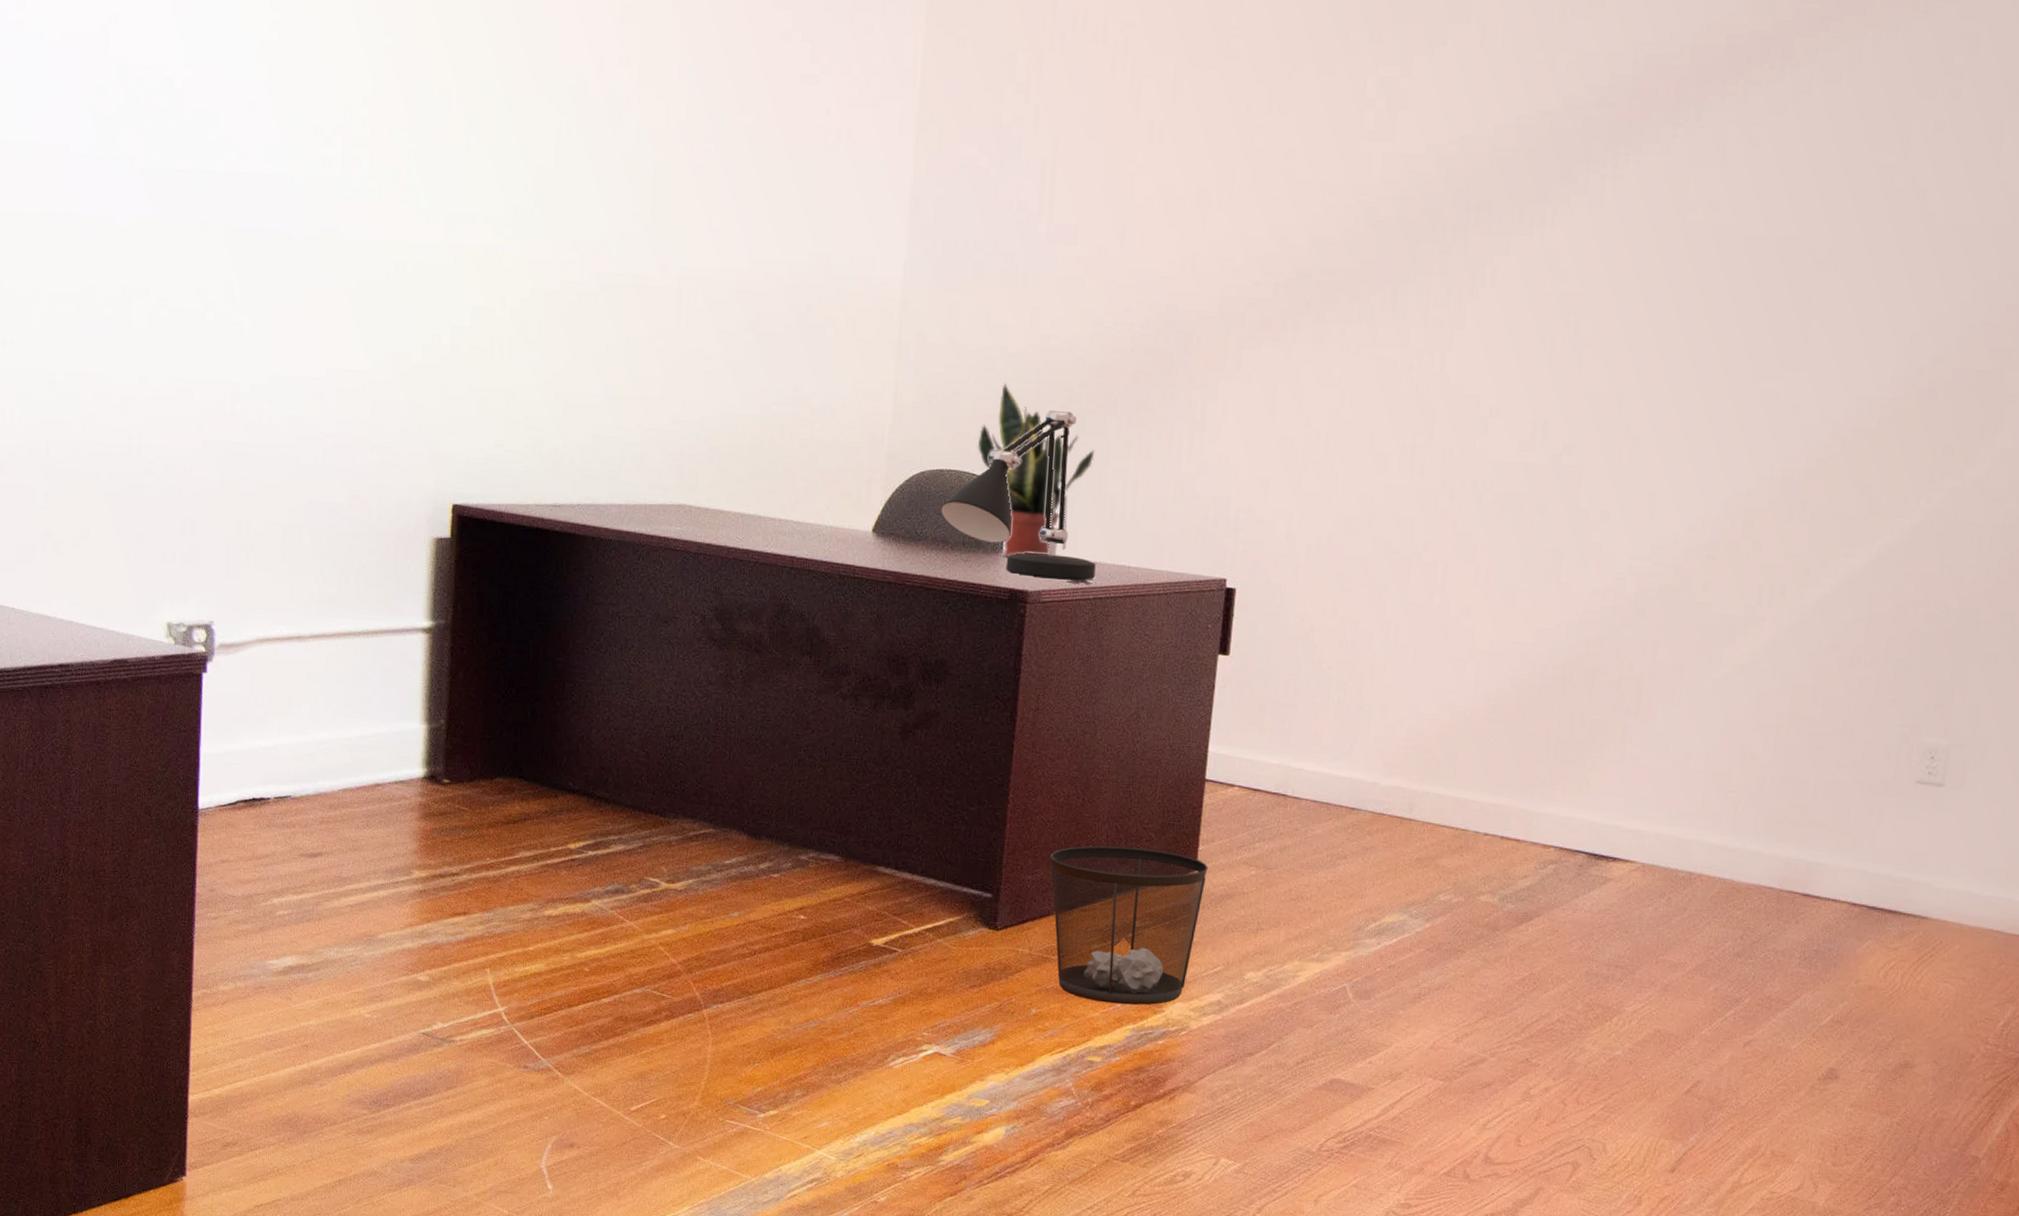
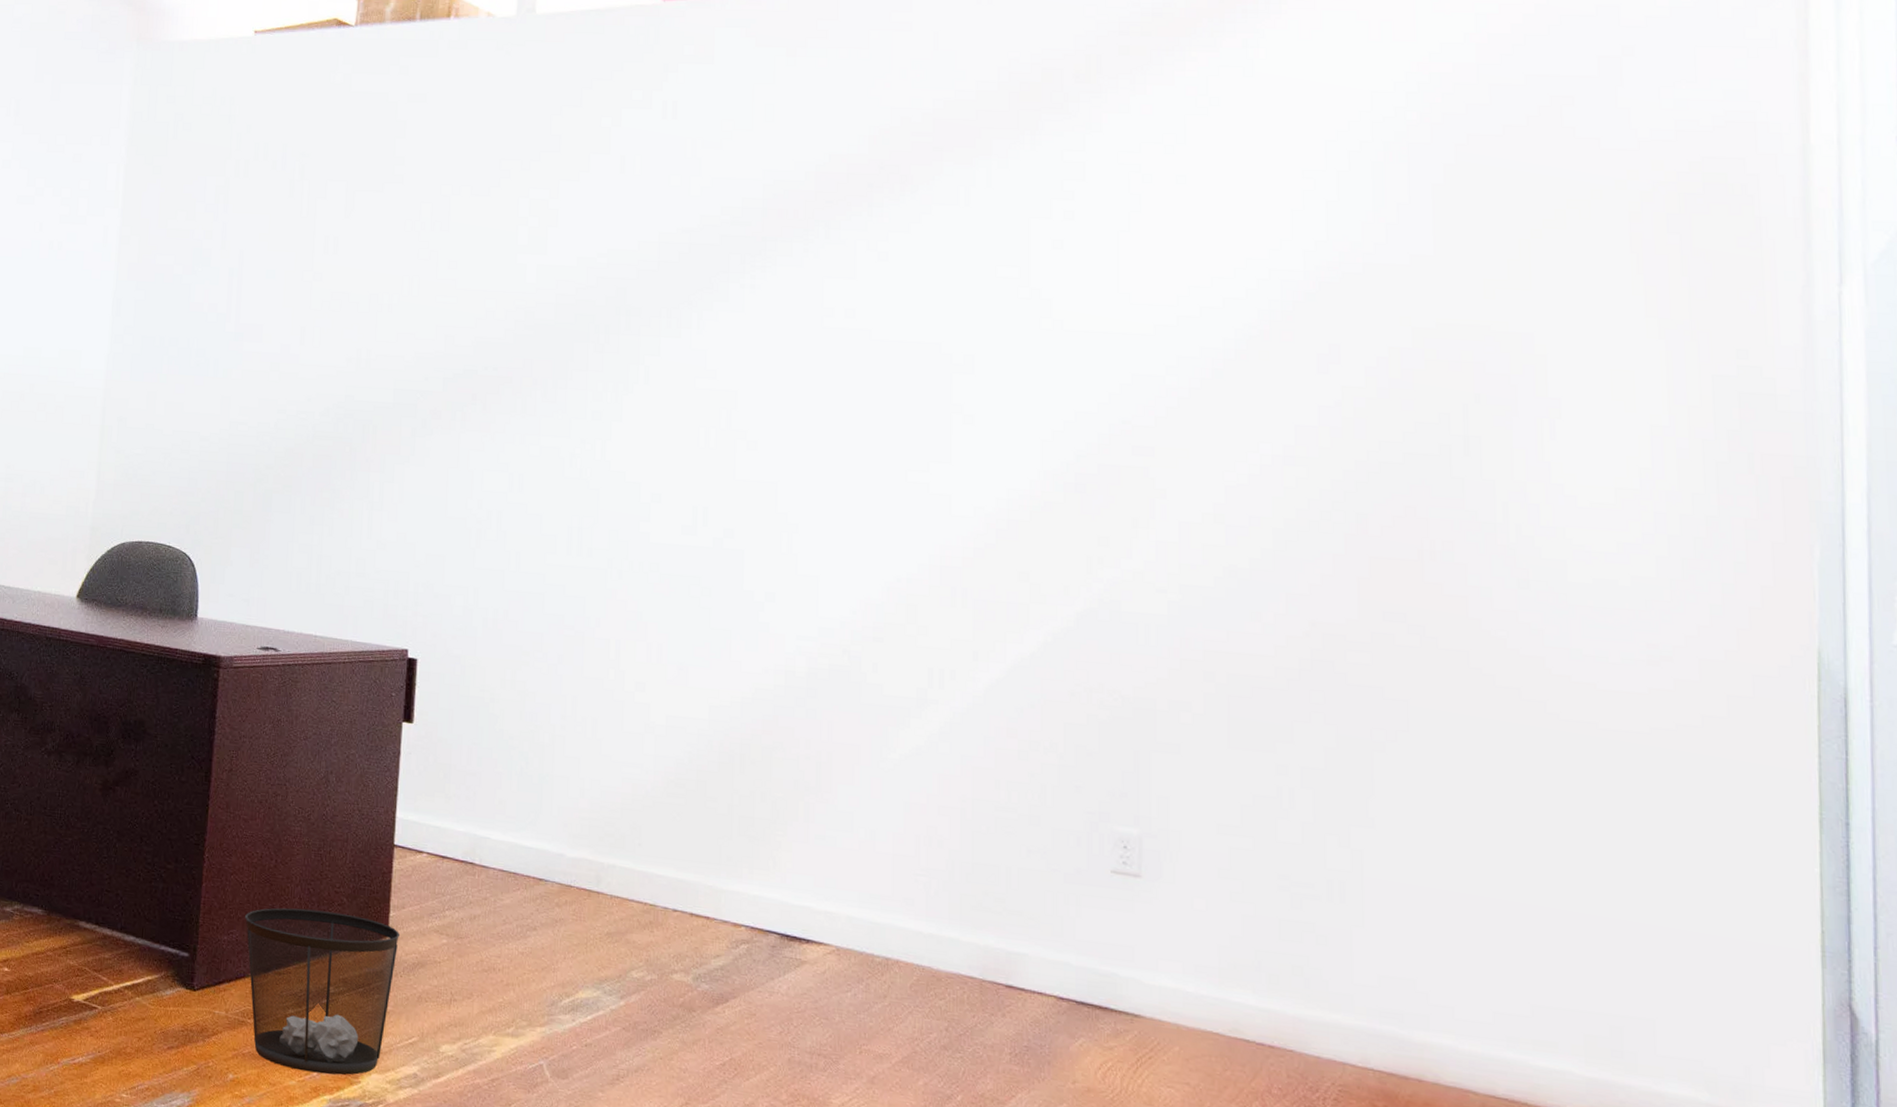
desk lamp: present [941,410,1096,581] -> none [140,489,284,648]
potted plant: present [977,382,1095,558] -> none [173,463,281,625]

